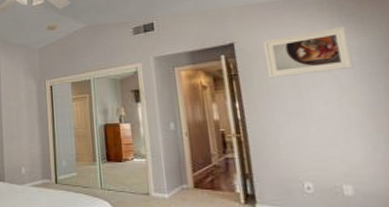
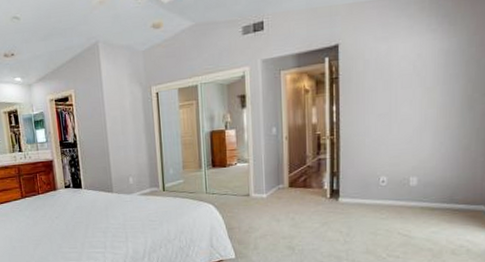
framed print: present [263,25,354,79] -> none [365,26,440,81]

